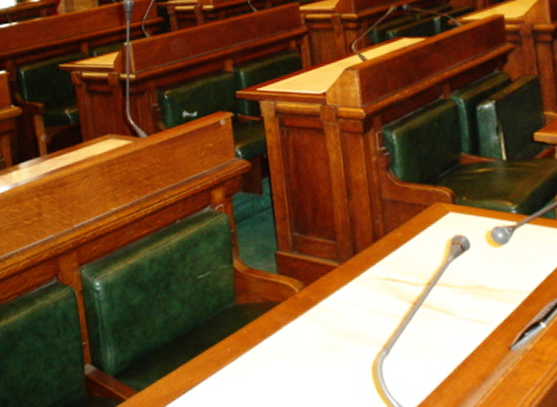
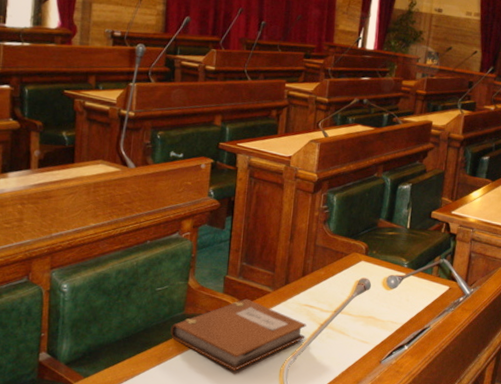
notebook: none [223,278,396,373] -> present [170,298,307,371]

